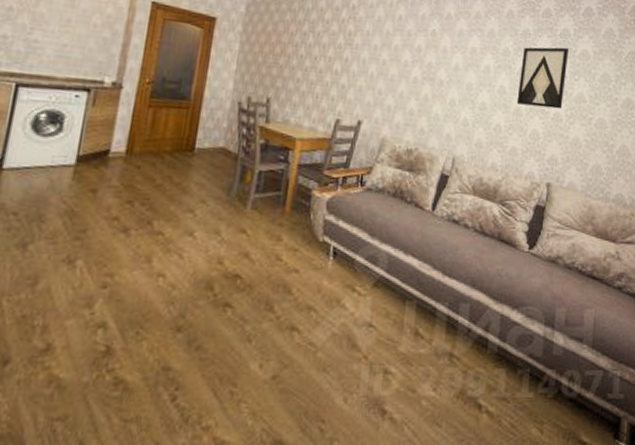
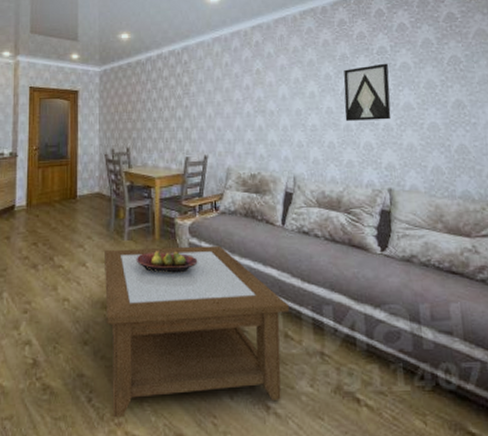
coffee table: none [200,218,426,421] -> present [104,245,290,418]
fruit bowl: none [257,226,332,254] -> present [136,251,198,273]

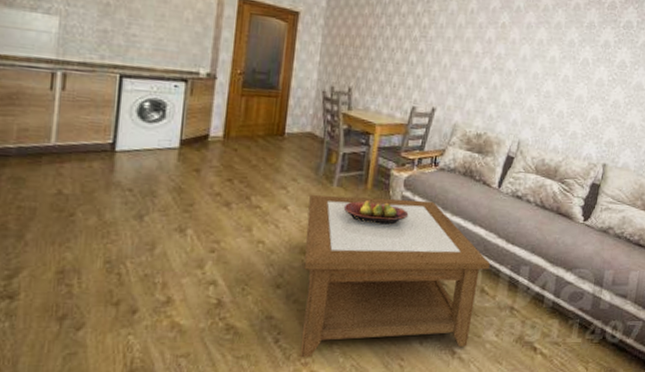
wall art: present [343,63,391,121] -> none [579,38,631,97]

